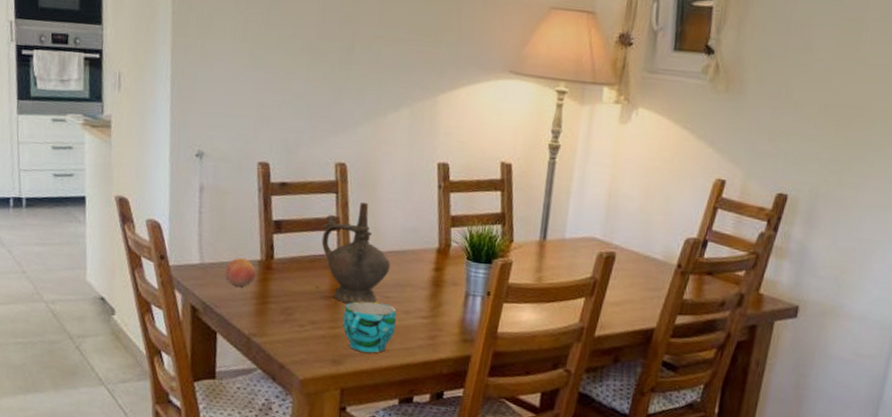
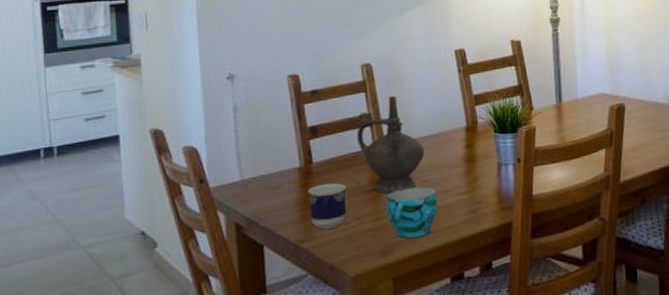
fruit: present [225,258,257,287] -> none [266,168,297,196]
cup: none [265,282,305,329] -> present [308,183,347,230]

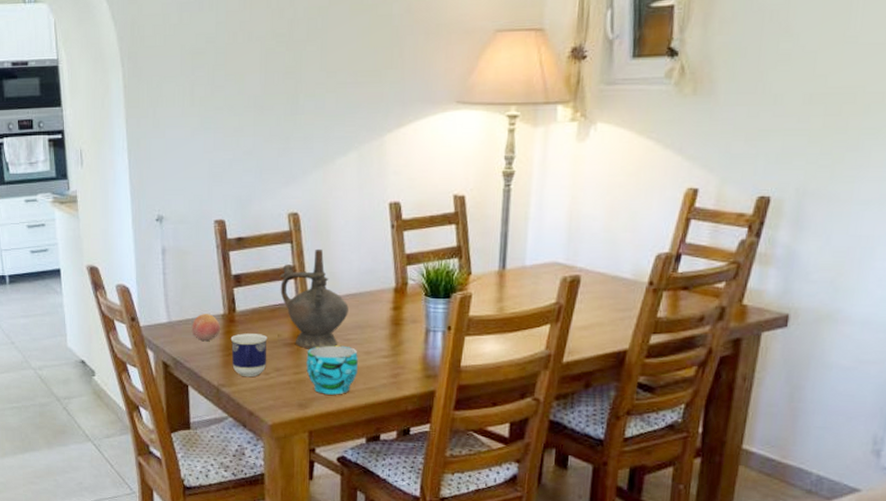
fruit: none [266,168,297,196] -> present [191,314,221,341]

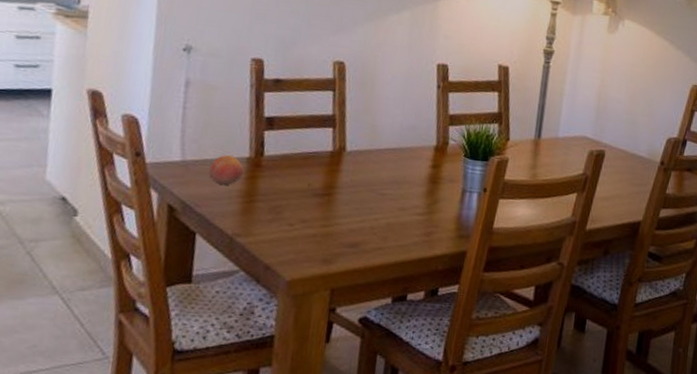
cup: present [230,333,268,378] -> none [252,179,297,228]
ceremonial vessel: present [279,248,349,349] -> none [316,100,387,202]
cup: present [306,345,359,395] -> none [335,198,392,251]

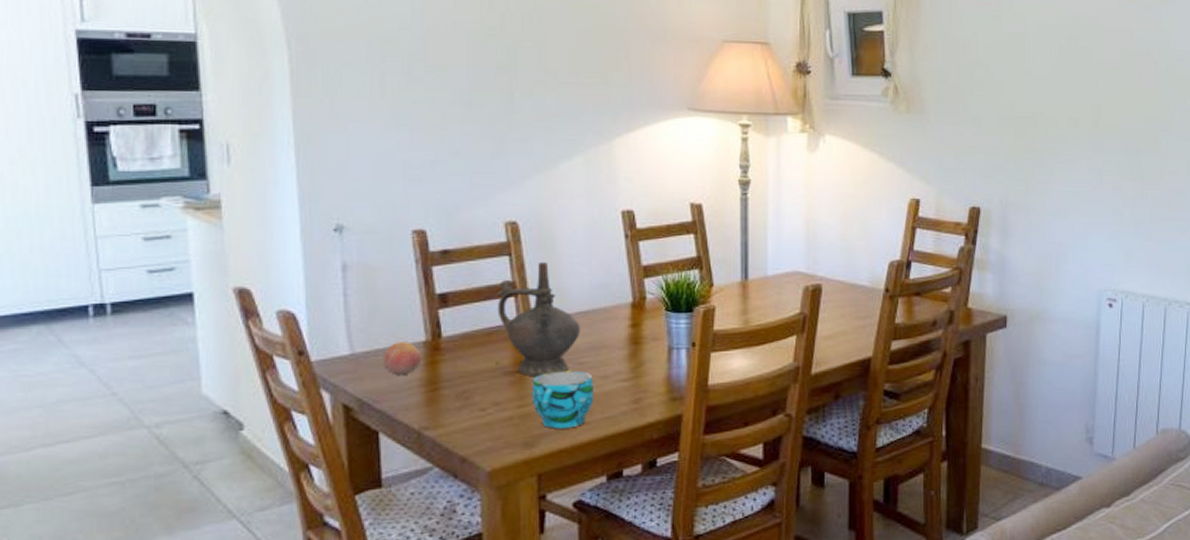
ceremonial vessel: none [316,100,387,202] -> present [496,261,580,377]
cup: none [335,198,392,251] -> present [532,370,595,429]

